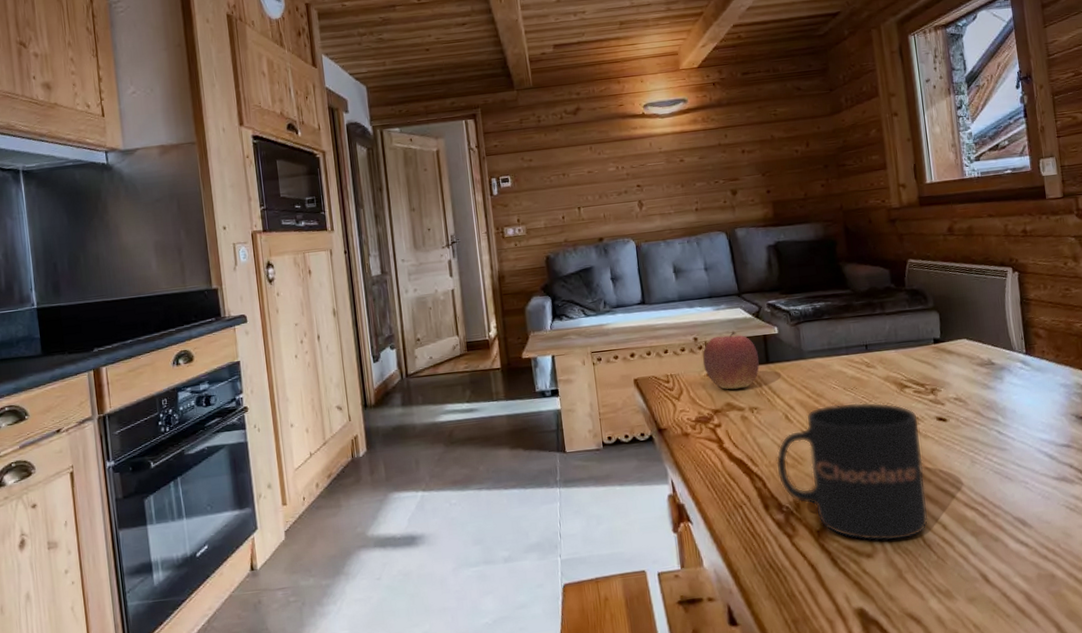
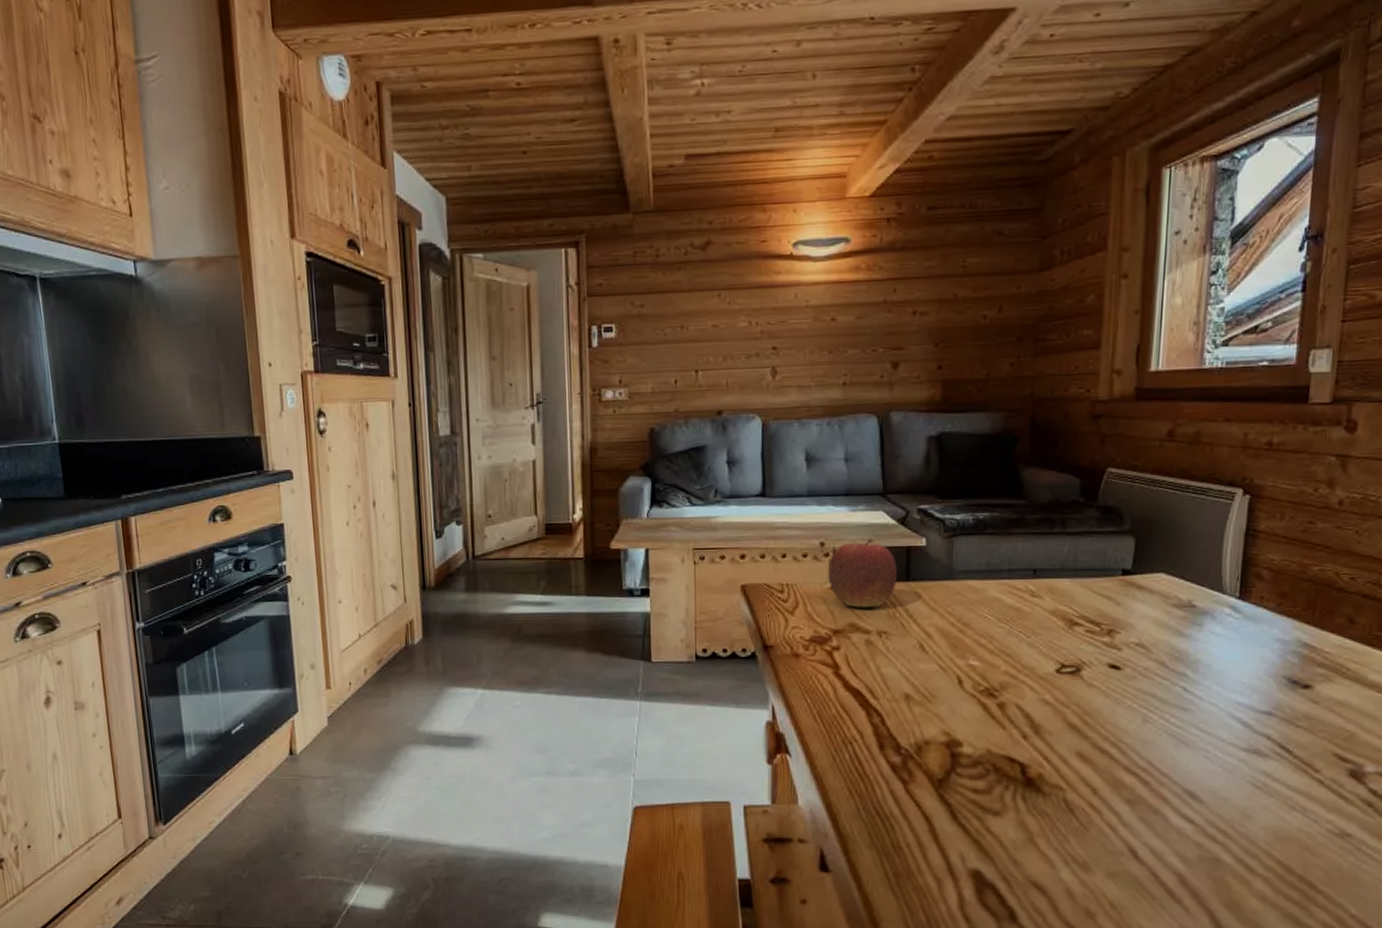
mug: present [776,402,929,541] -> none [899,636,1086,800]

